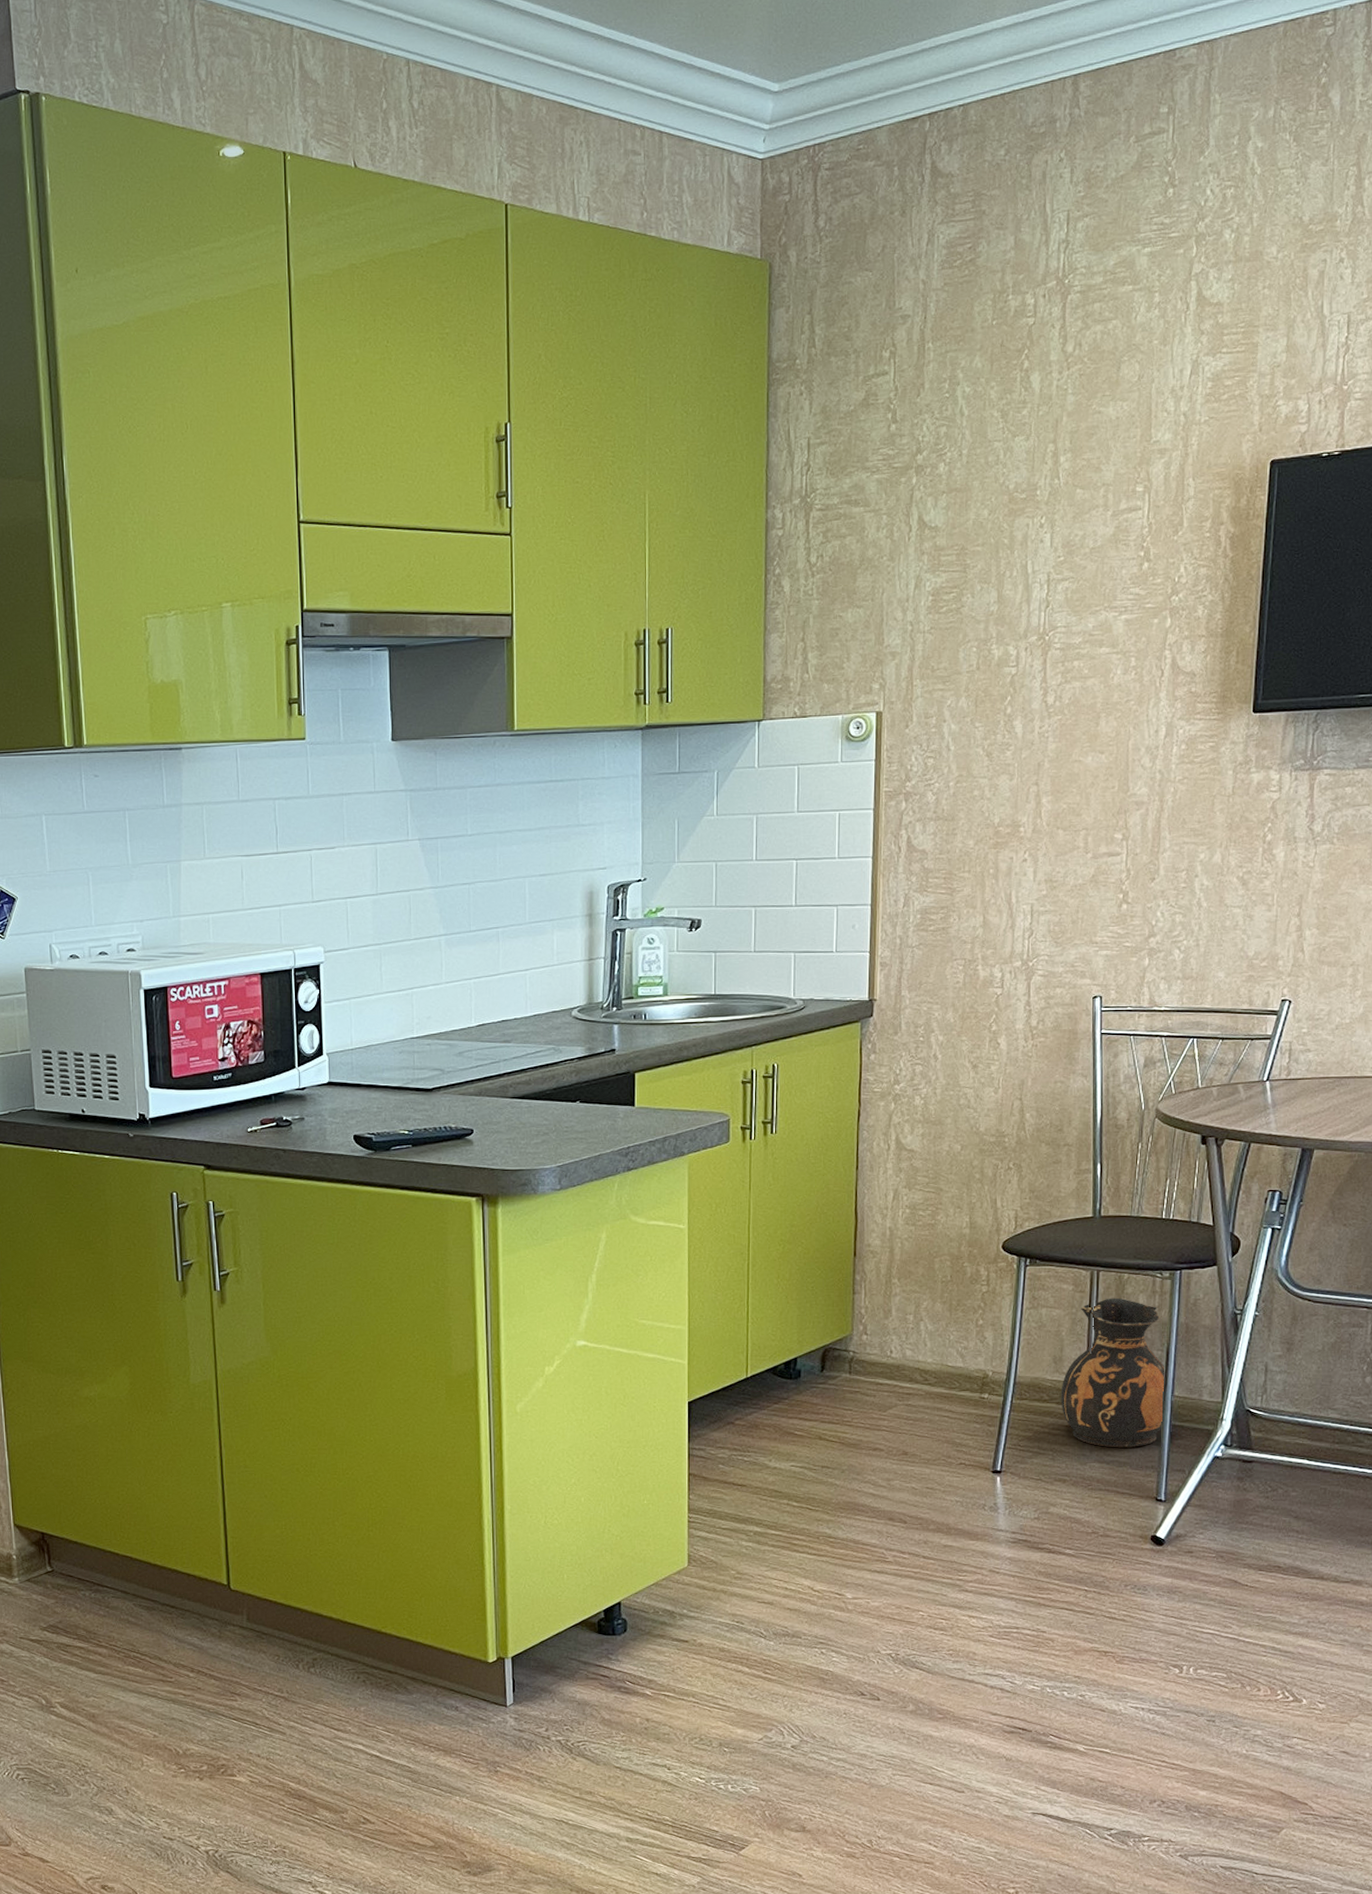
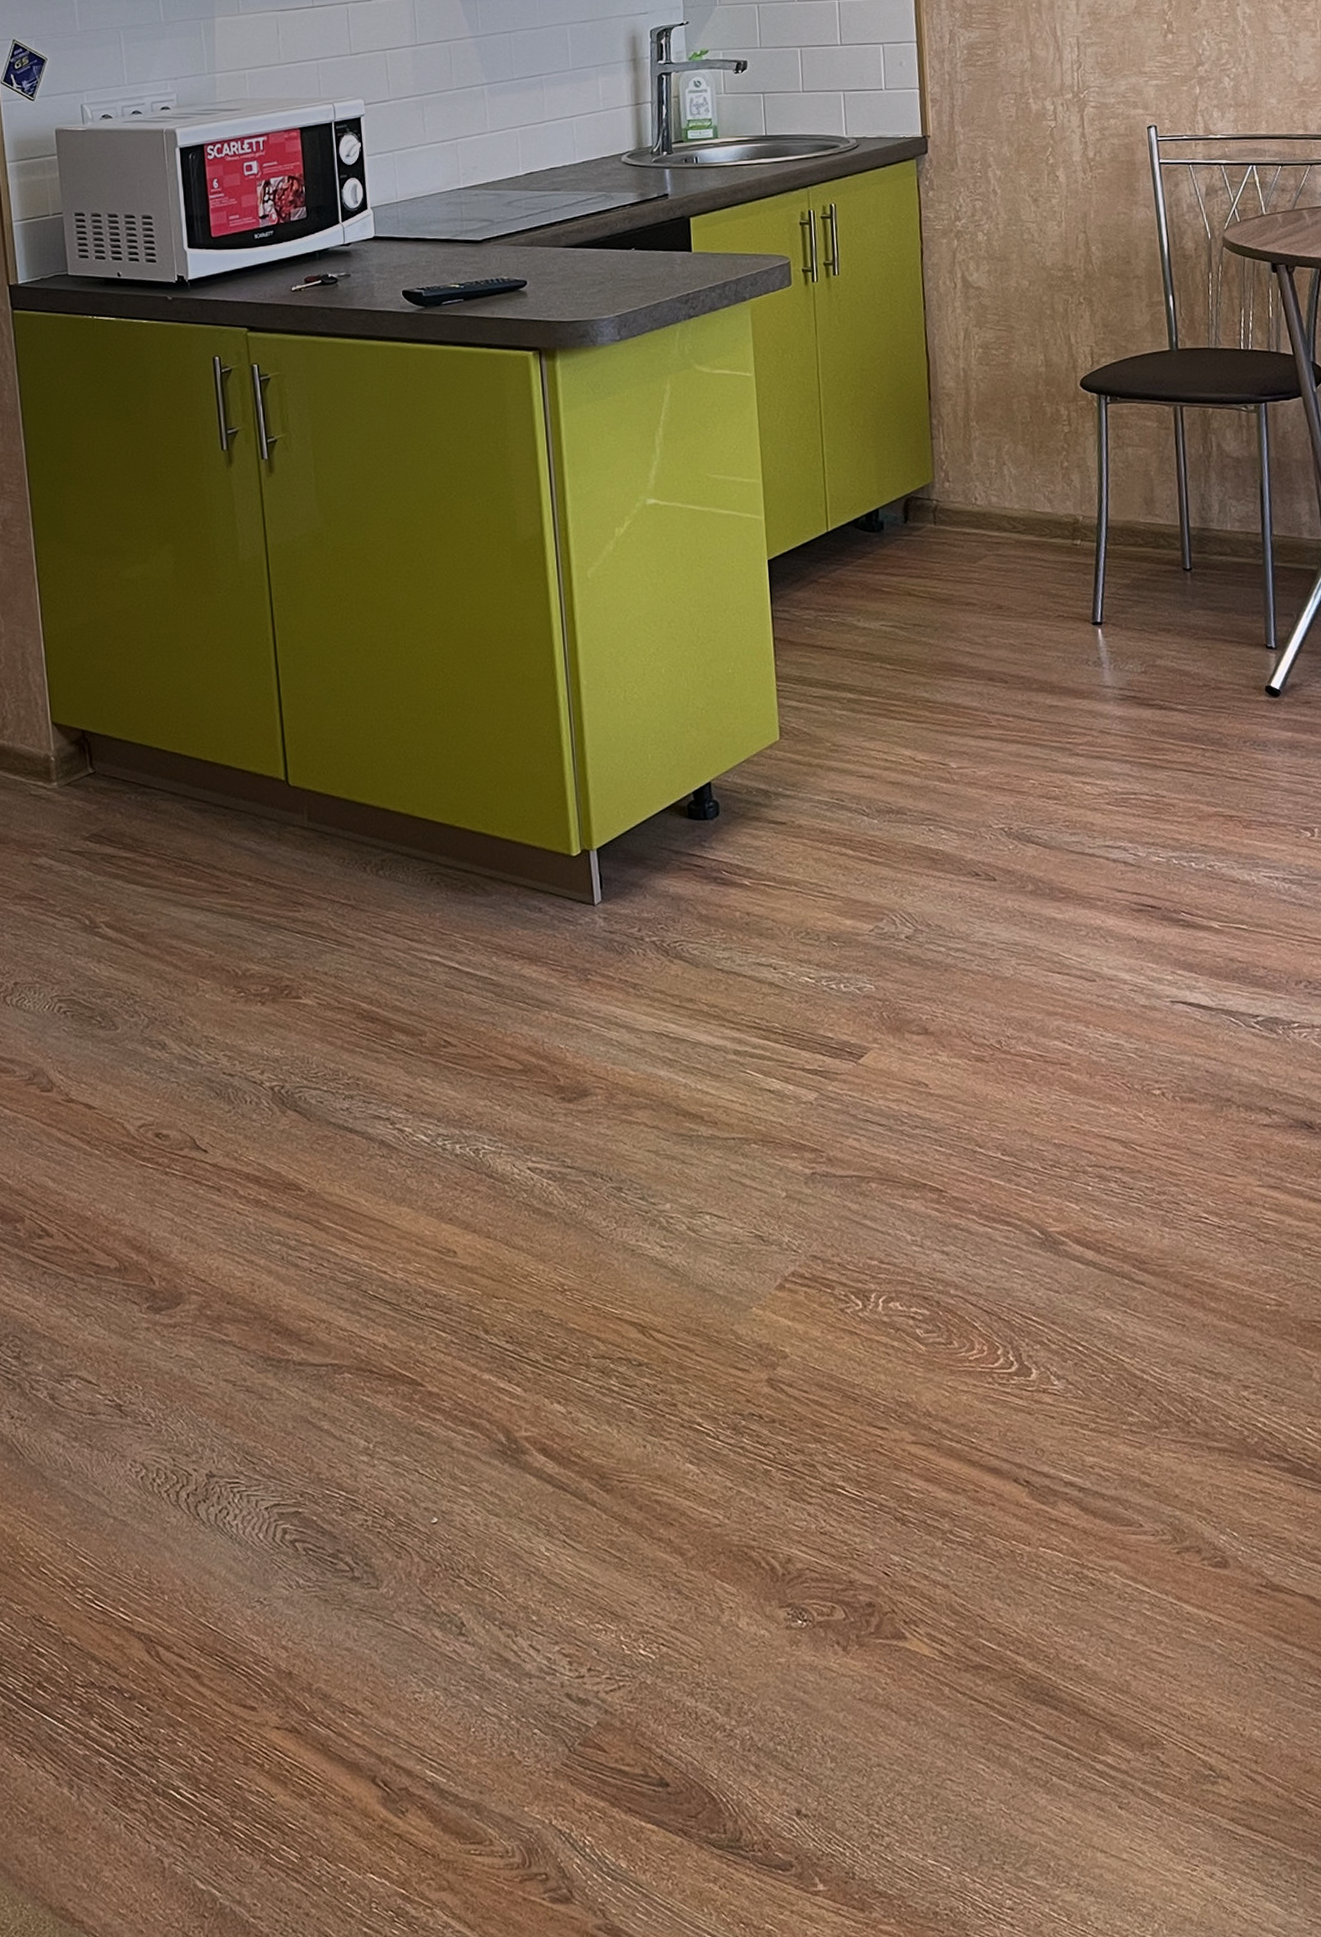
ceramic jug: present [1061,1297,1166,1448] -> none [1155,433,1266,593]

